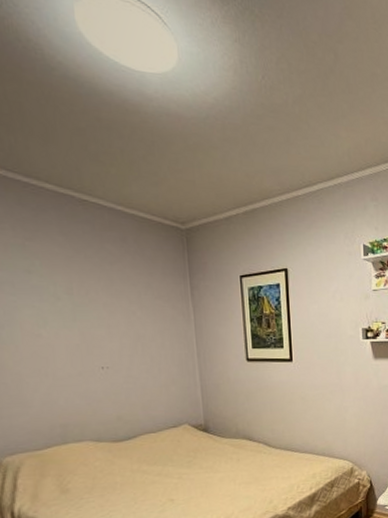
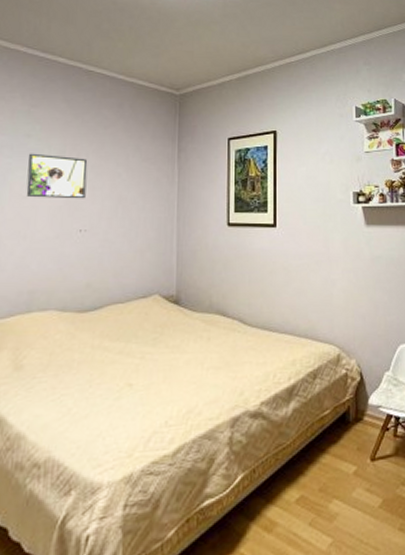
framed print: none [32,290,102,337] -> present [26,153,88,199]

